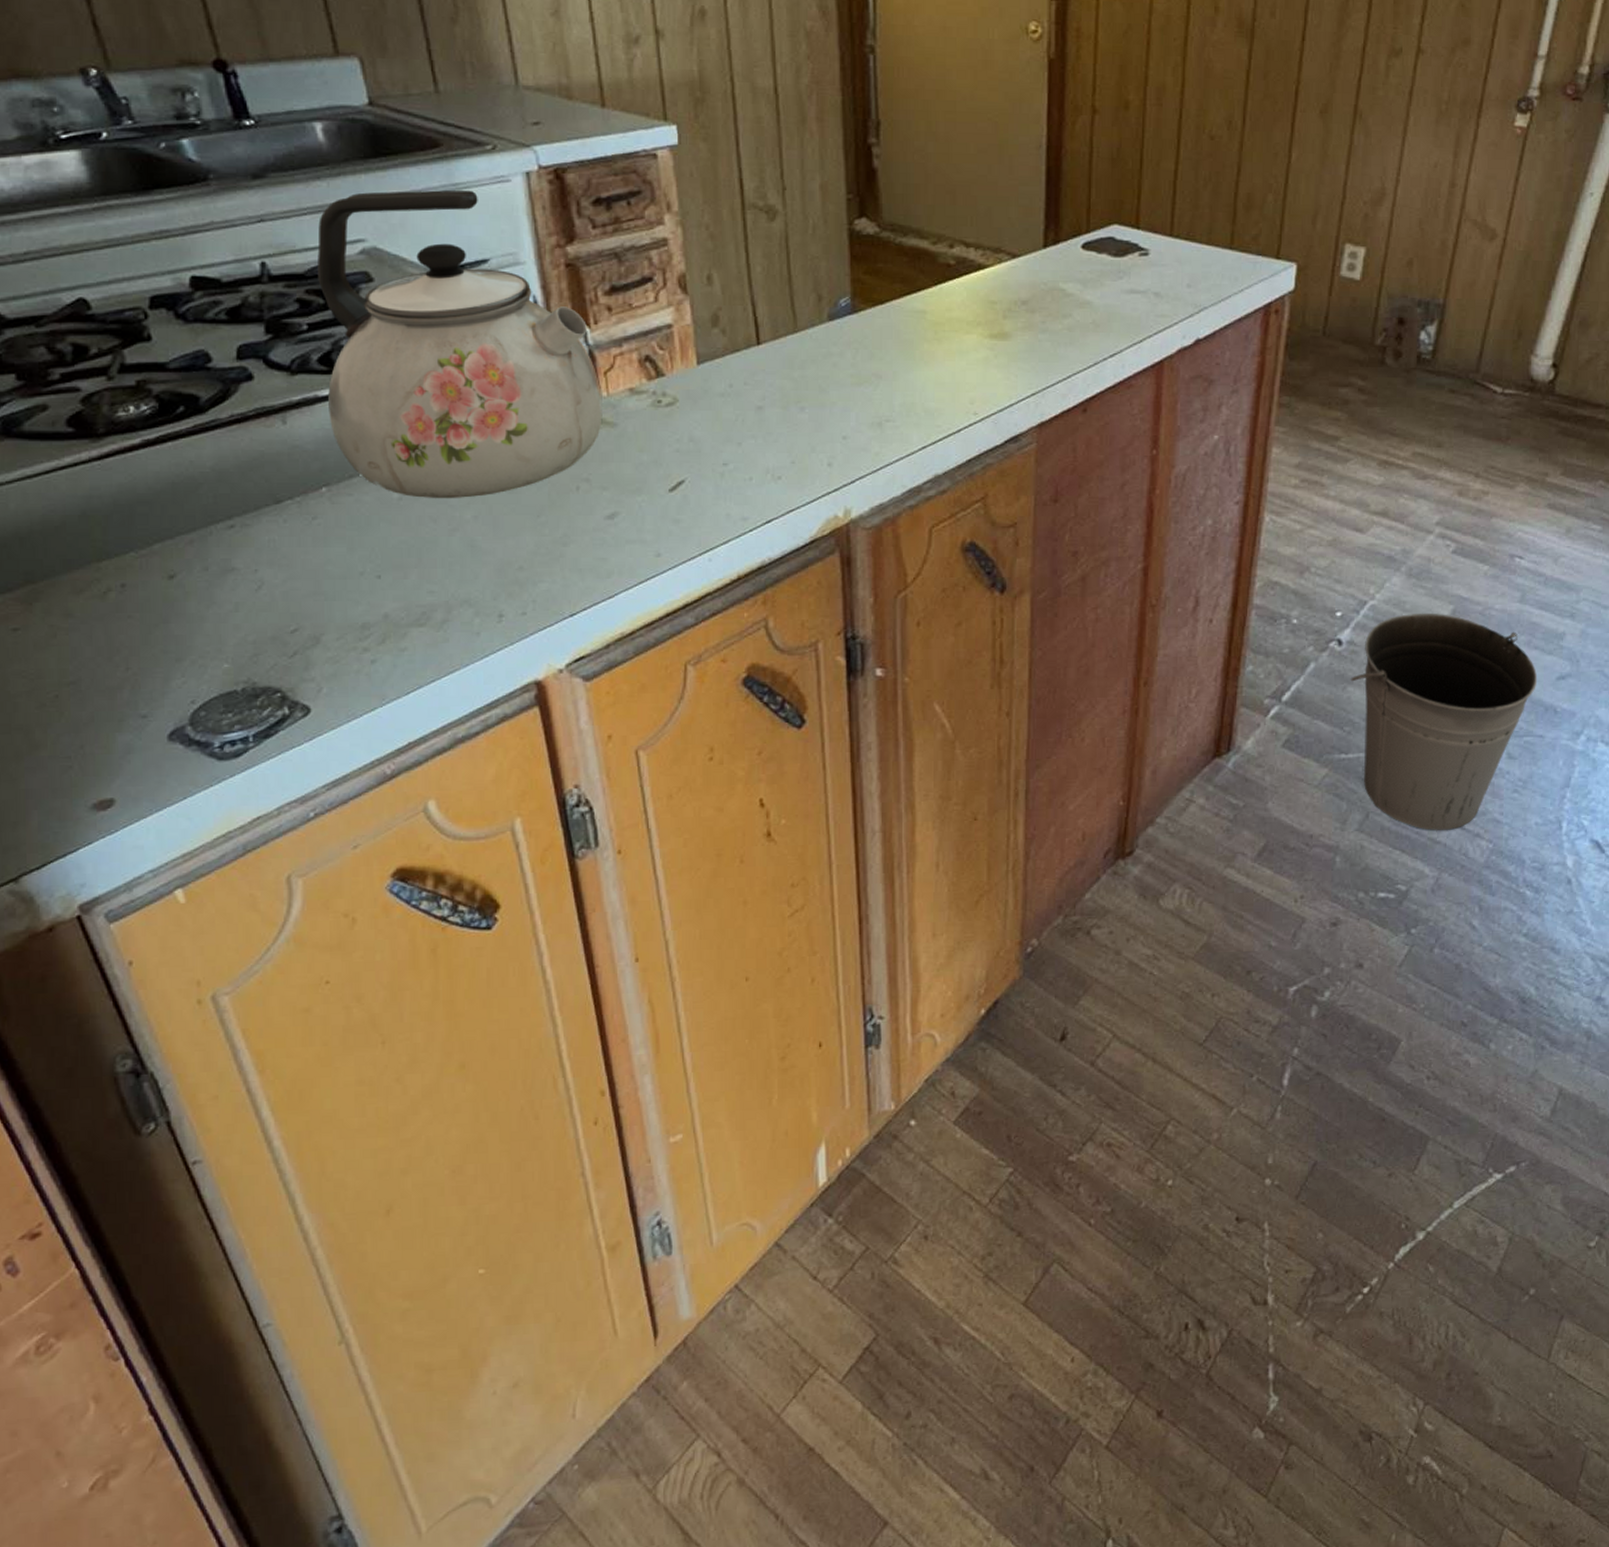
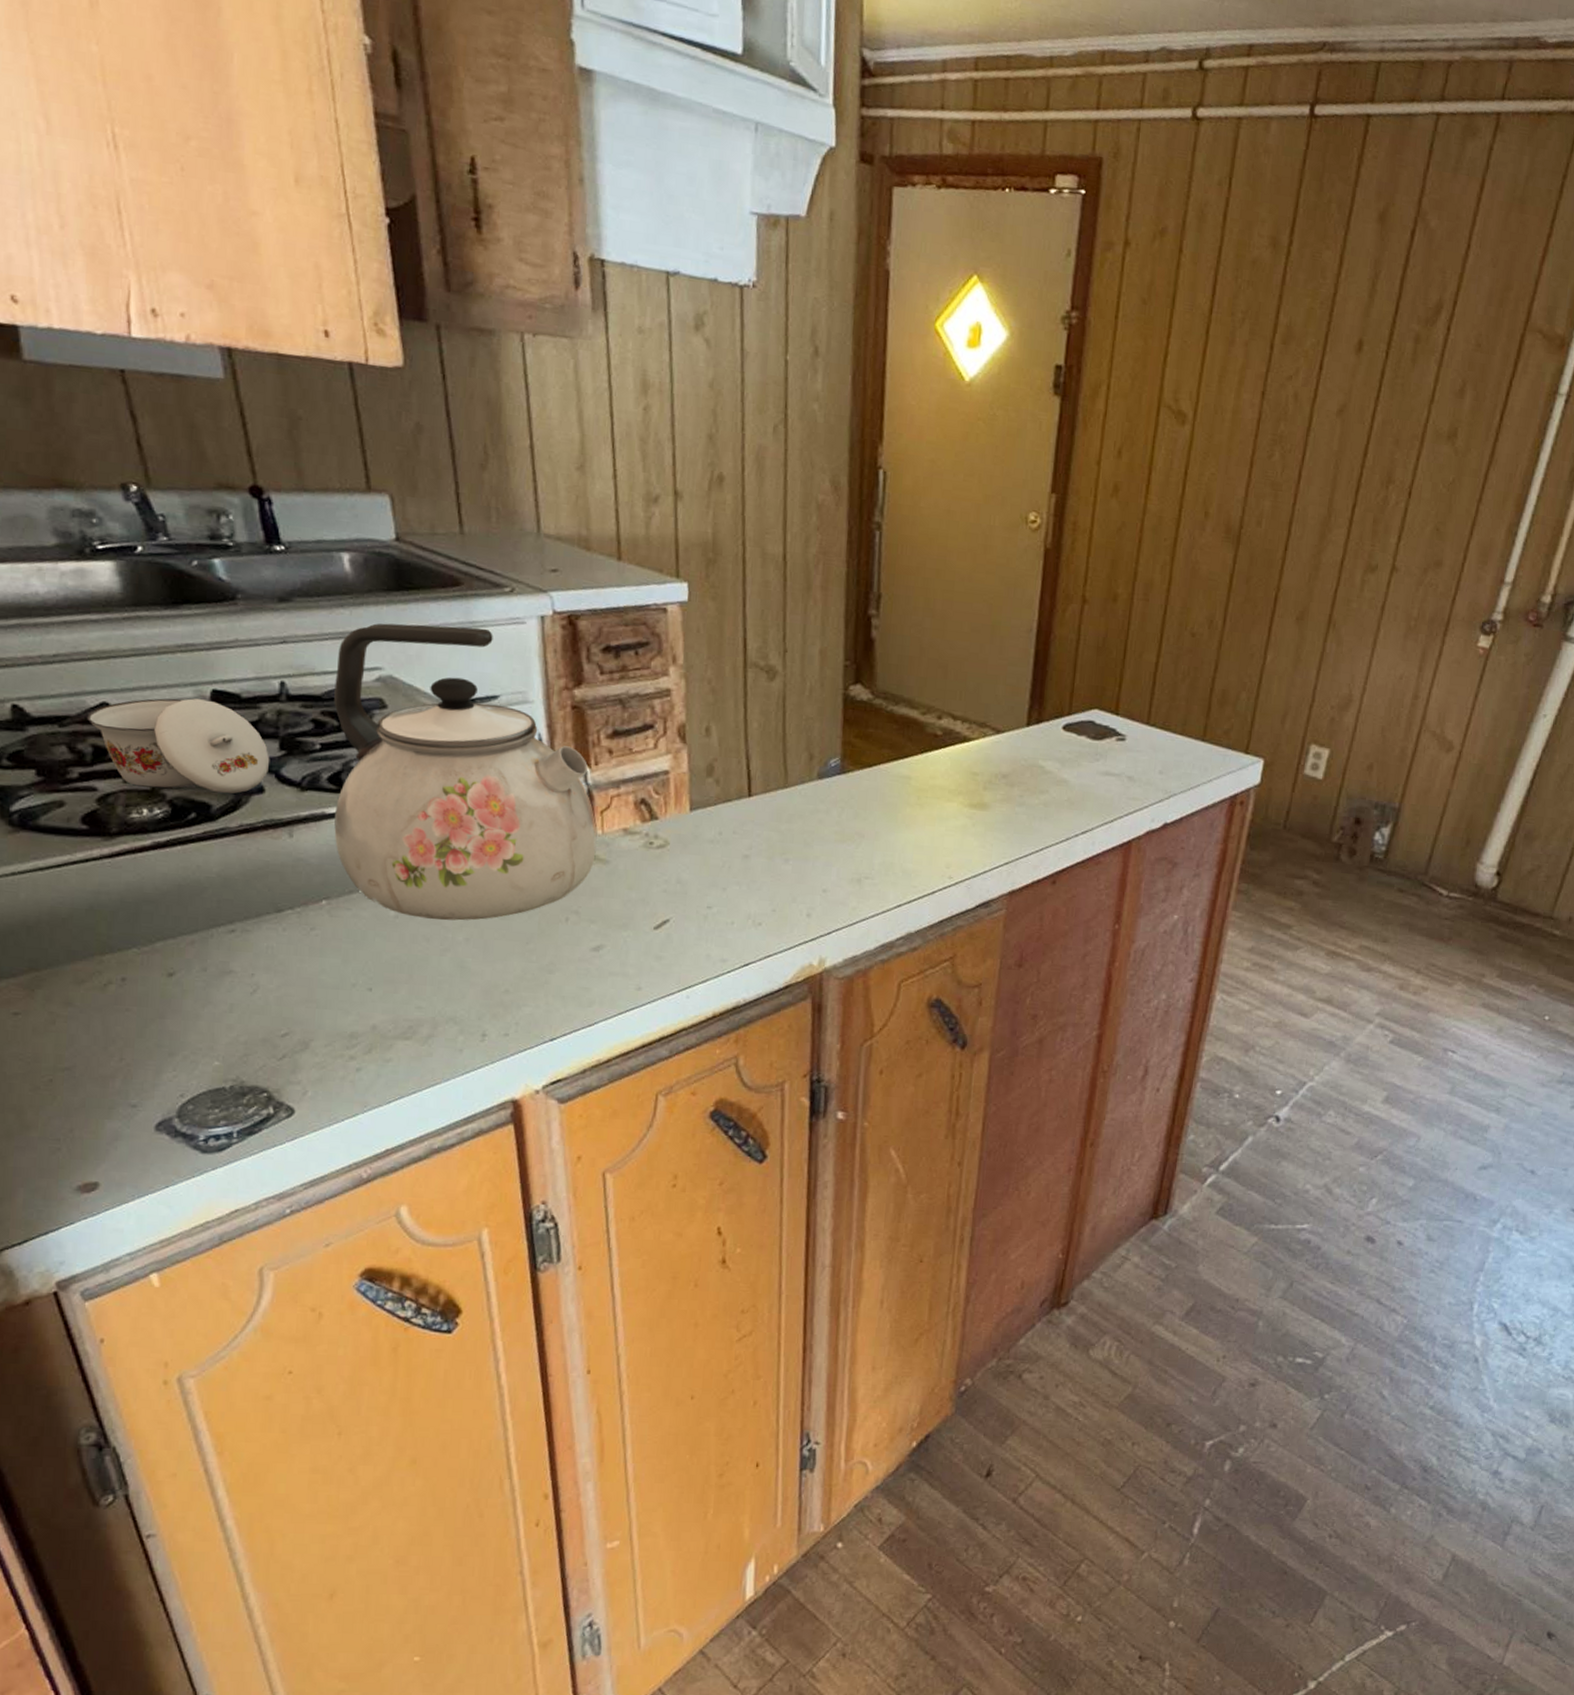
cooking pot: none [64,287,257,385] -> present [87,698,270,795]
bucket: present [1350,613,1538,831] -> none [1285,1097,1461,1304]

